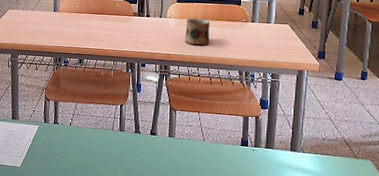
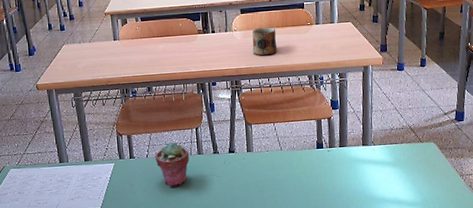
potted succulent: none [78,114,111,159] -> present [155,142,190,187]

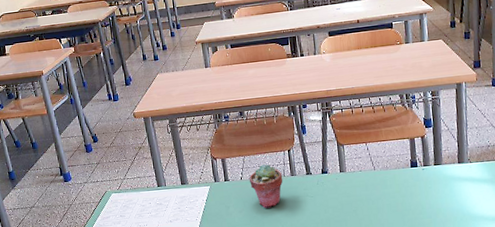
mug: present [252,27,278,56] -> none [341,48,367,77]

